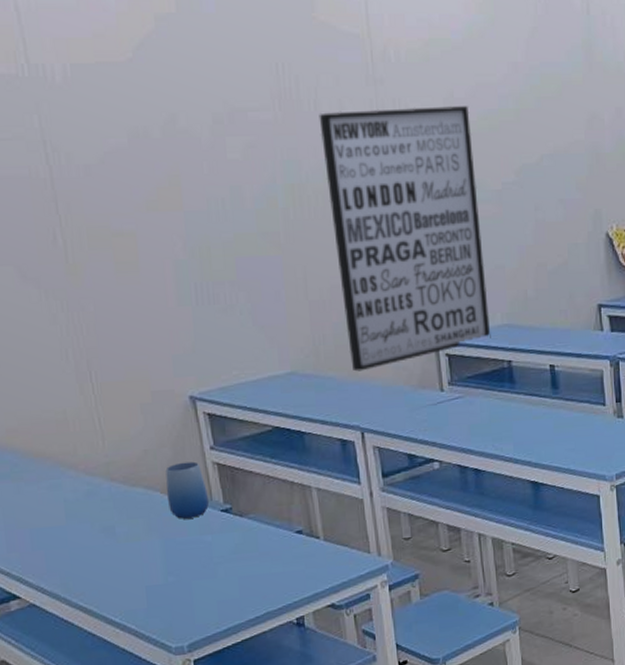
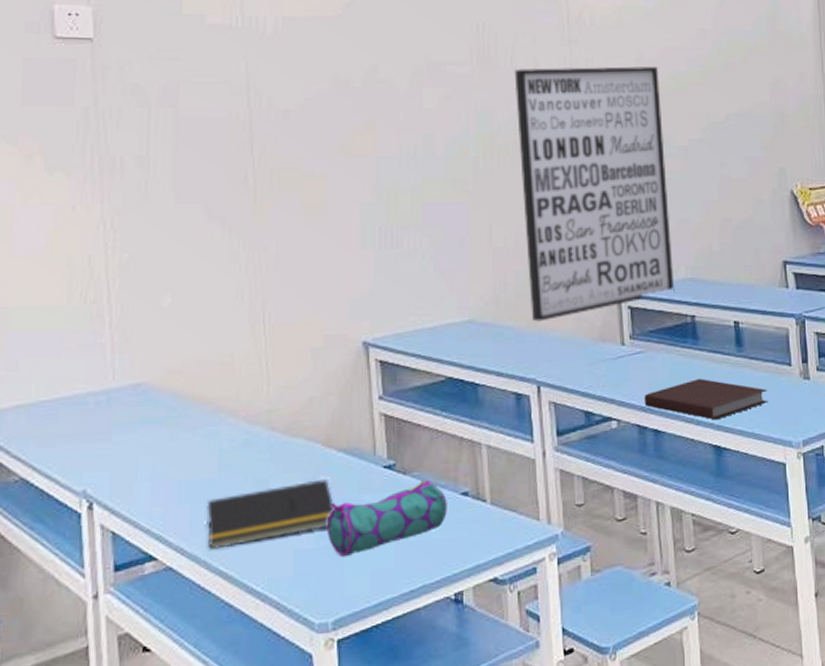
notepad: none [59,522,179,588] -> present [206,477,334,550]
cup: present [165,461,210,519] -> none [327,412,373,475]
pencil case: none [173,520,284,591] -> present [326,479,447,557]
notebook: none [464,419,583,458] -> present [644,378,768,420]

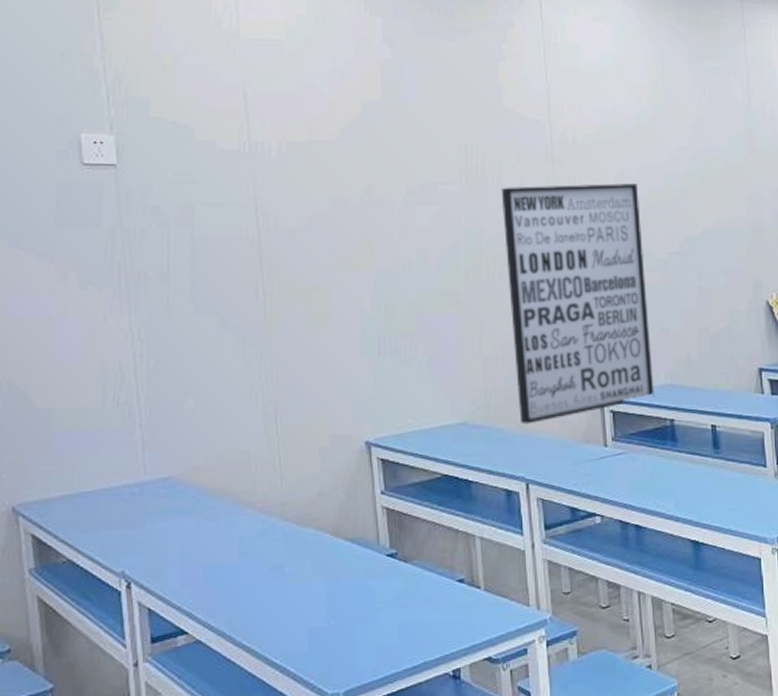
notepad: present [206,477,334,550] -> none [230,564,343,626]
pencil case: present [326,479,447,557] -> none [336,567,445,635]
notebook: present [644,378,768,420] -> none [626,477,744,517]

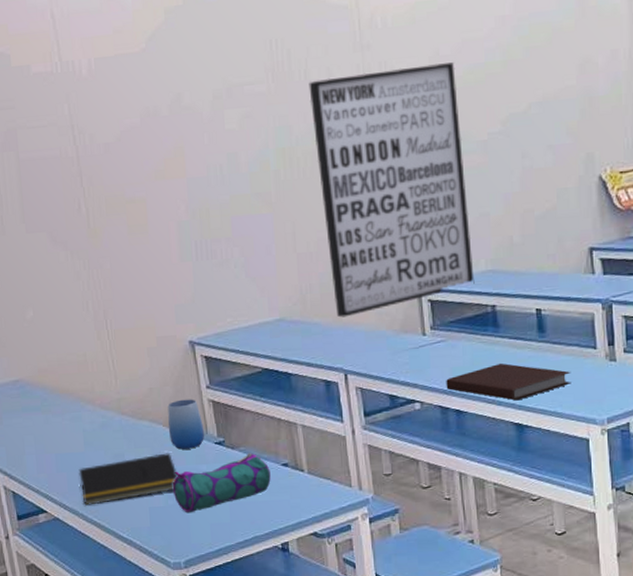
notepad: none [230,564,343,626] -> present [78,452,178,506]
cup: none [336,505,376,562] -> present [167,399,205,450]
pencil case: none [336,567,445,635] -> present [172,453,271,513]
notebook: none [626,477,744,517] -> present [446,363,572,401]

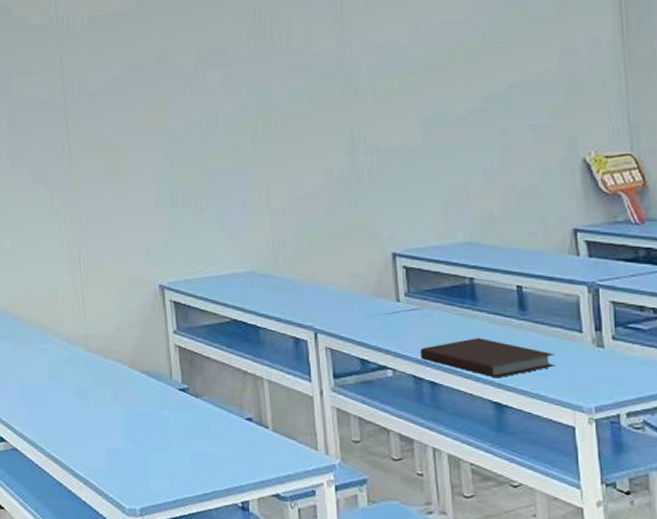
notepad: present [78,452,178,506] -> none [41,393,139,439]
cup: present [167,399,205,450] -> none [132,342,169,393]
pencil case: present [172,453,271,513] -> none [133,403,234,459]
wall art: present [308,62,475,318] -> none [289,41,452,276]

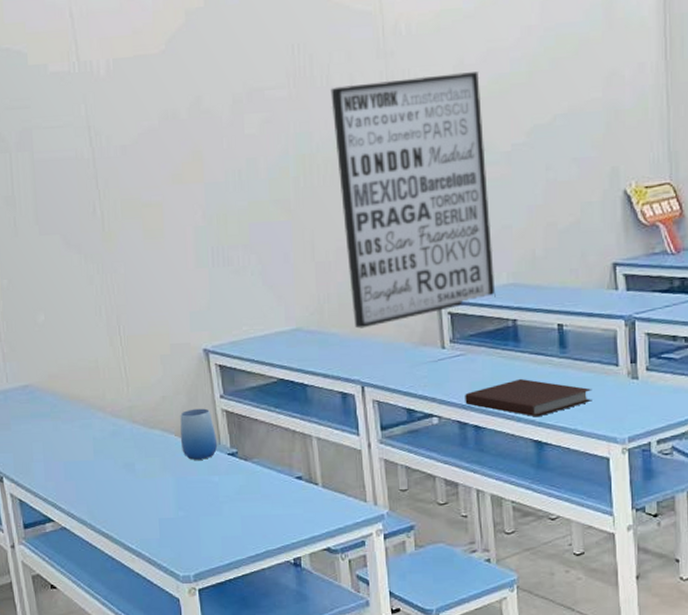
cup: none [132,342,169,393] -> present [180,408,218,460]
wall art: none [289,41,452,276] -> present [330,72,496,329]

